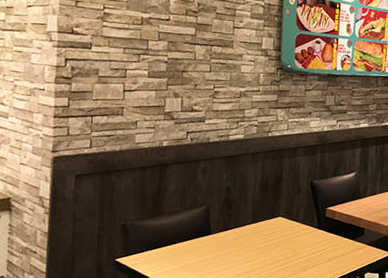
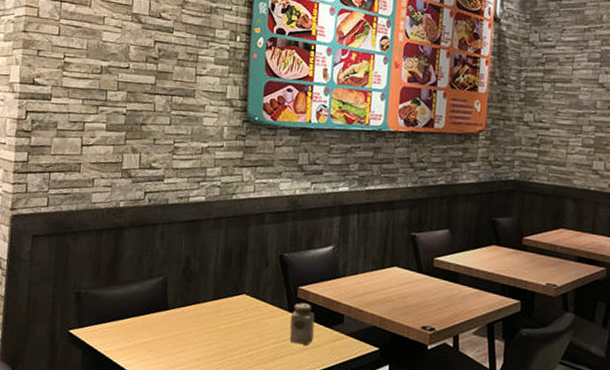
salt shaker: none [319,221,341,255] -> present [289,303,315,345]

